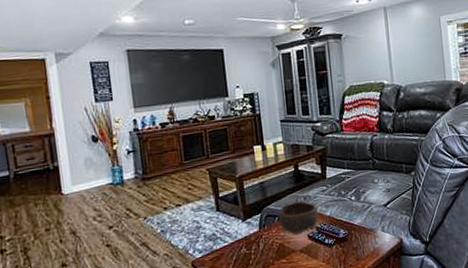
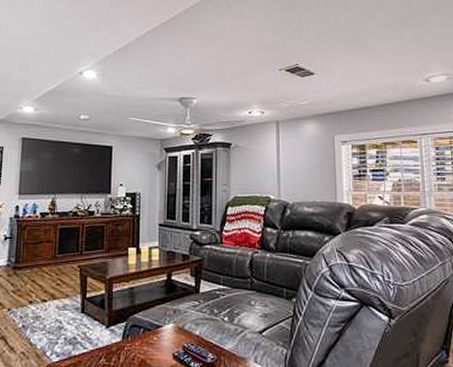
bowl: present [278,201,319,235] -> none [144,315,187,351]

